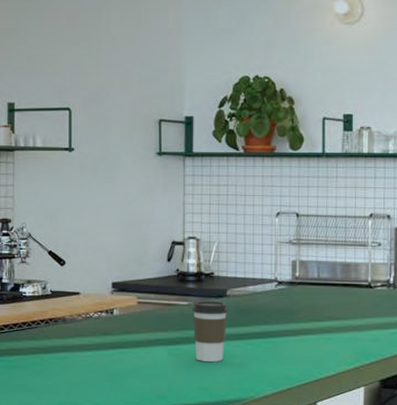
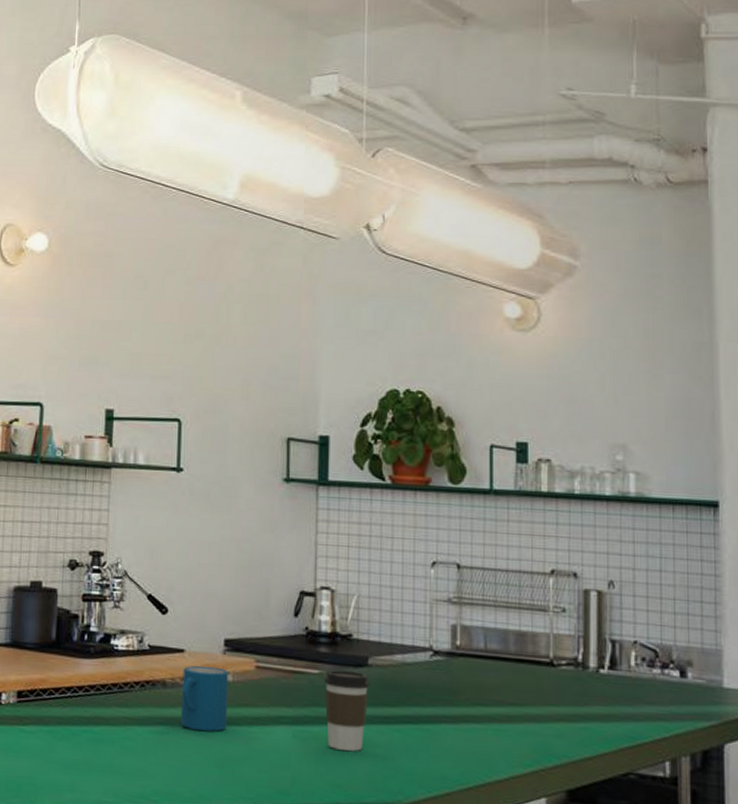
mug: none [79,304,117,355] -> present [181,665,229,732]

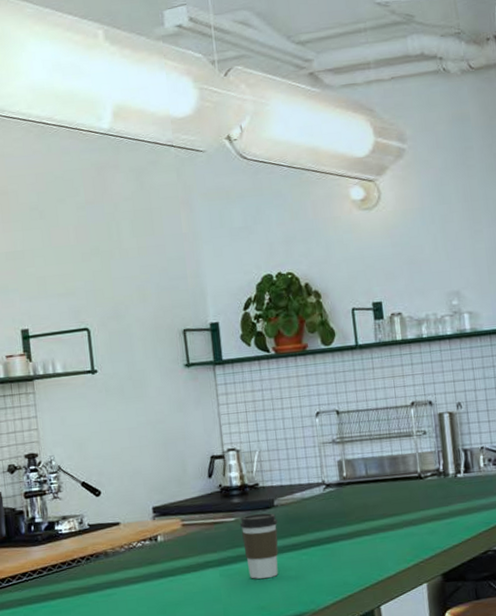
mug: present [181,665,229,732] -> none [120,532,164,587]

